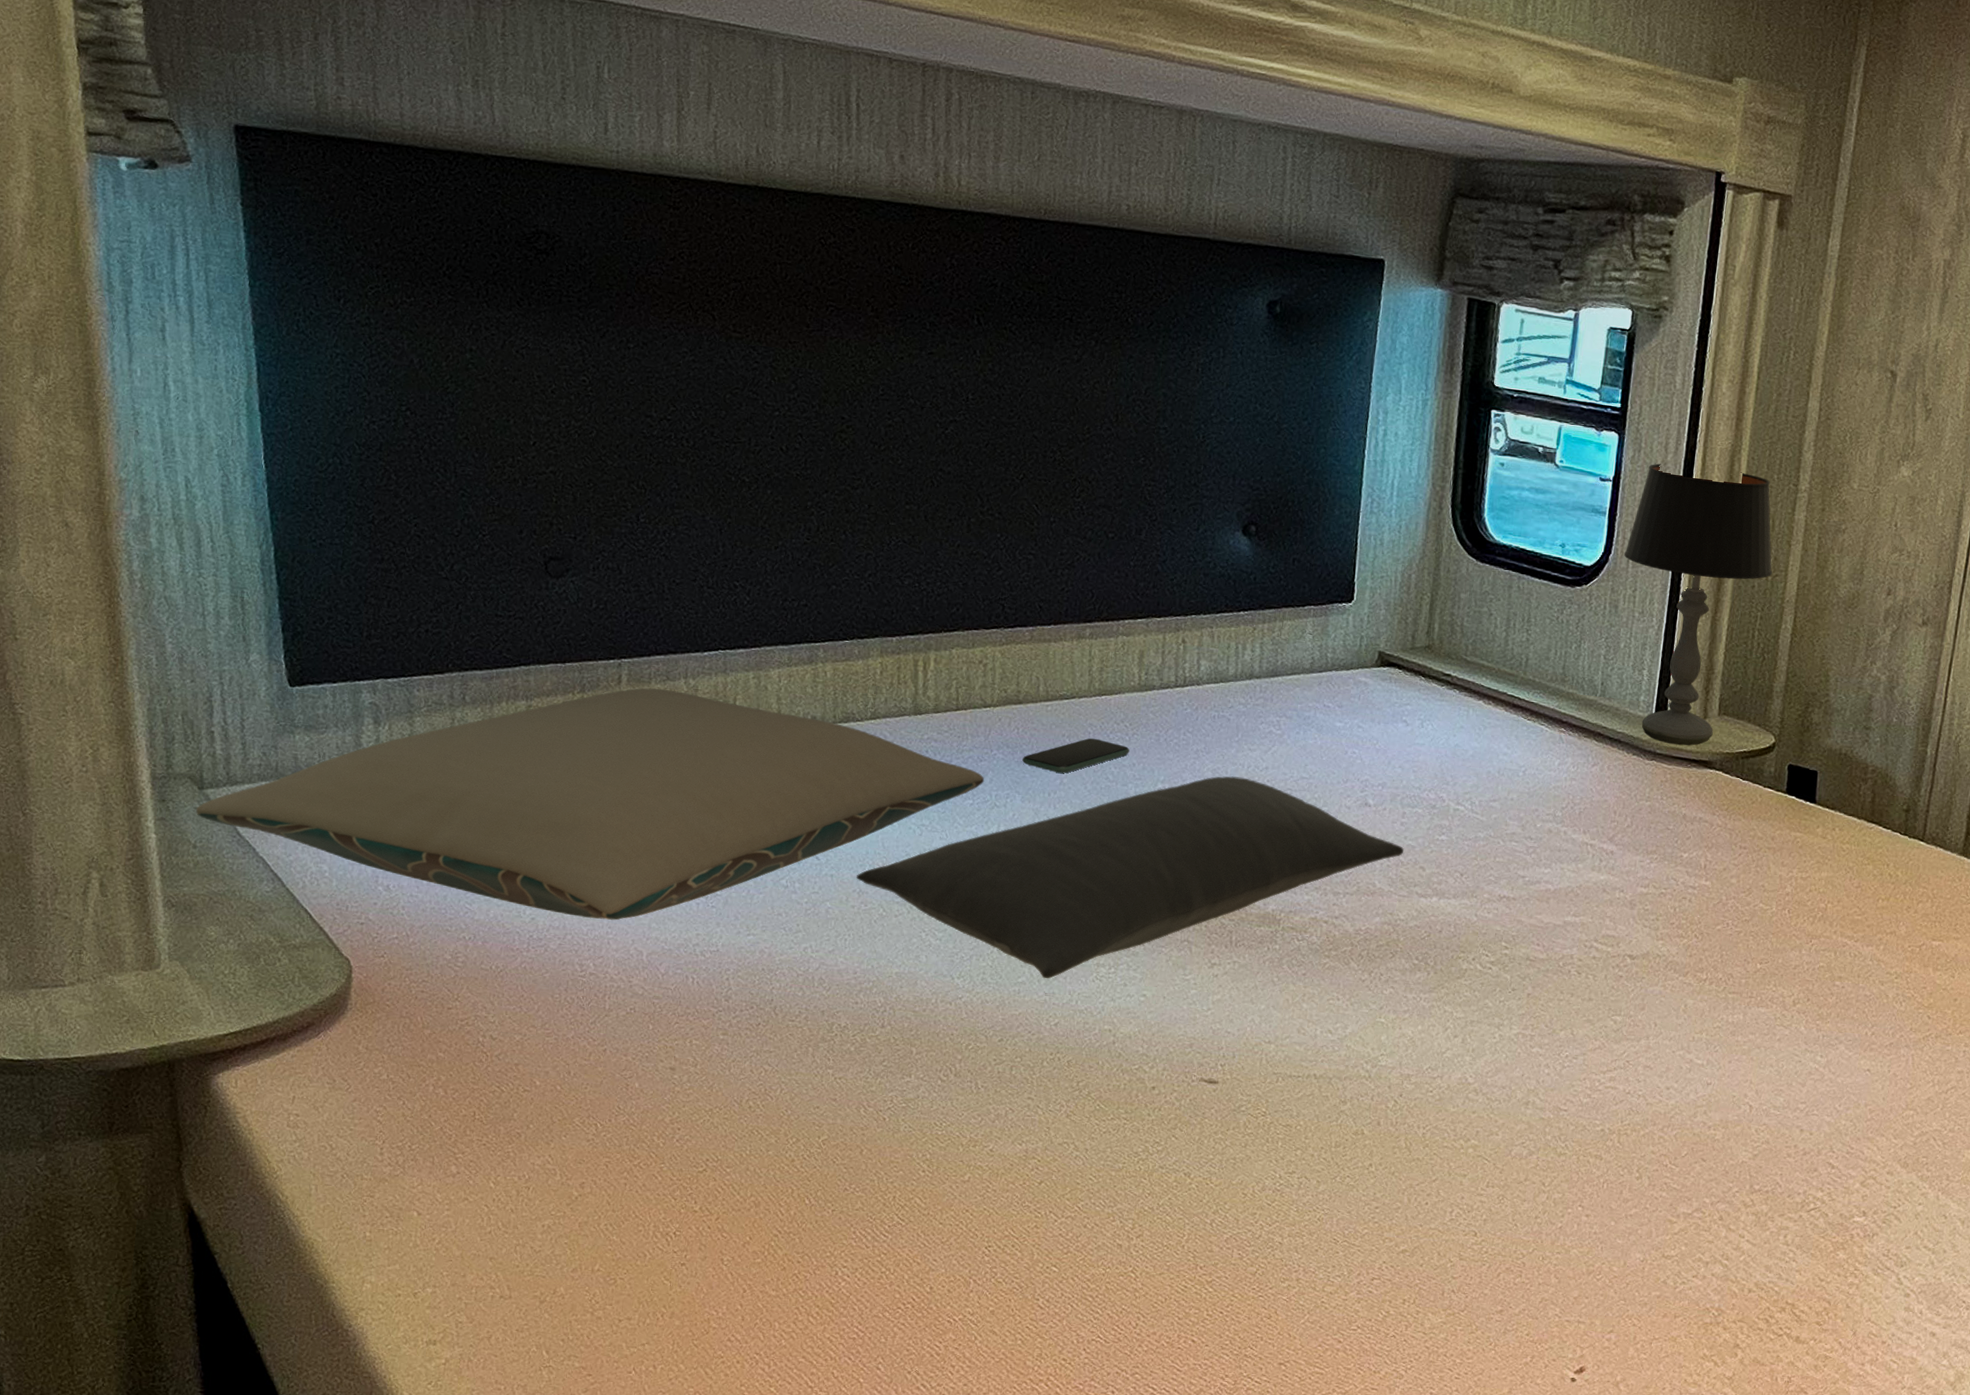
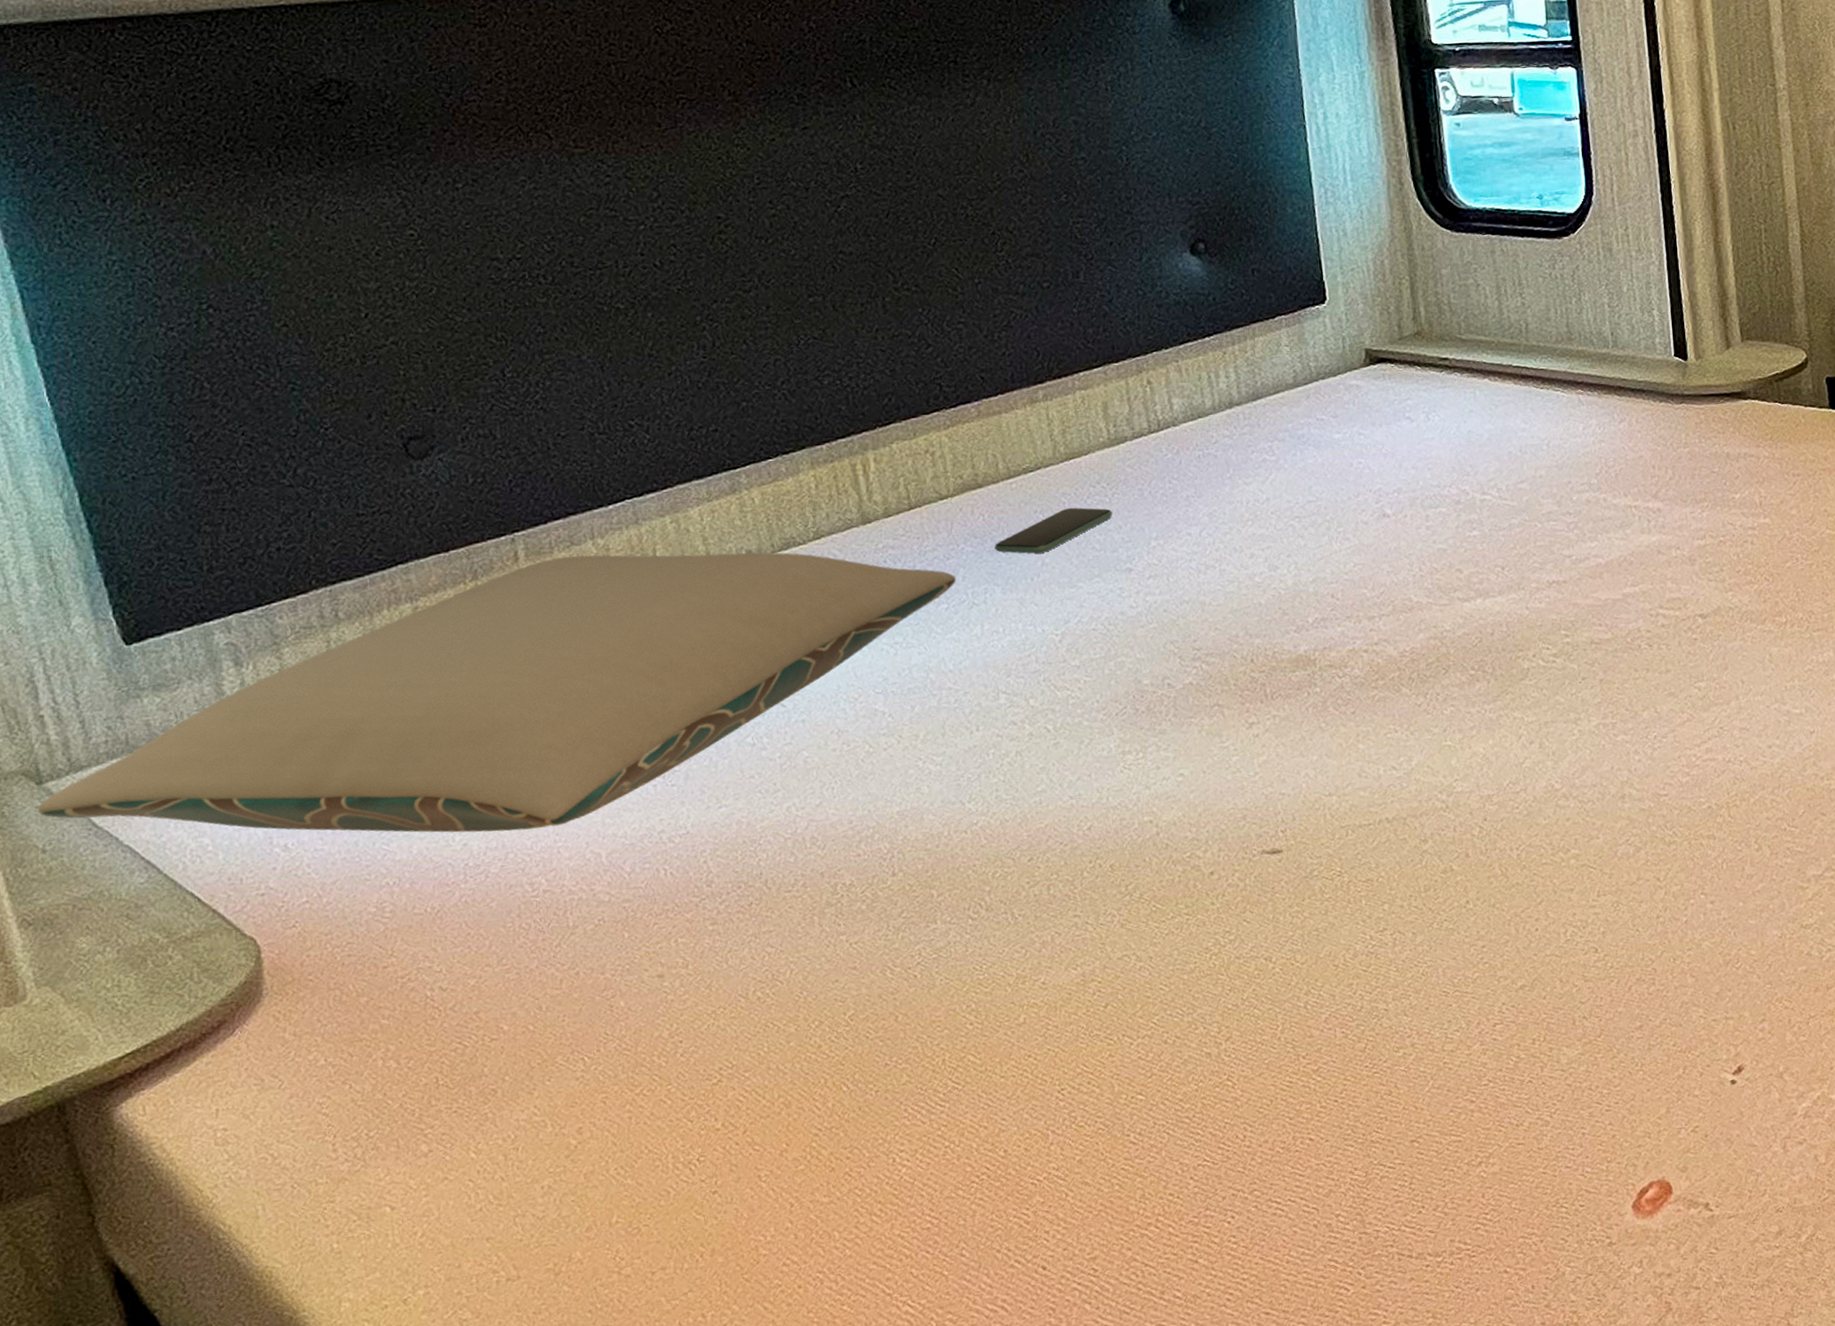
pillow: present [856,776,1404,979] -> none [832,514,1435,782]
table lamp: present [1624,463,1773,746] -> none [1607,83,1768,383]

